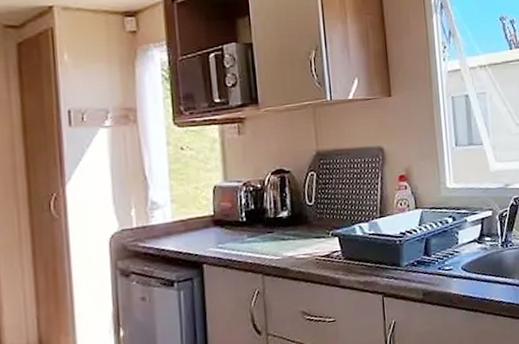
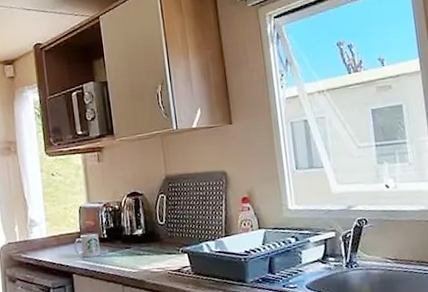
mug: none [205,215,238,245] -> present [74,232,100,258]

